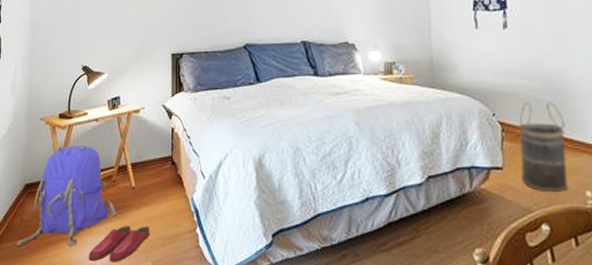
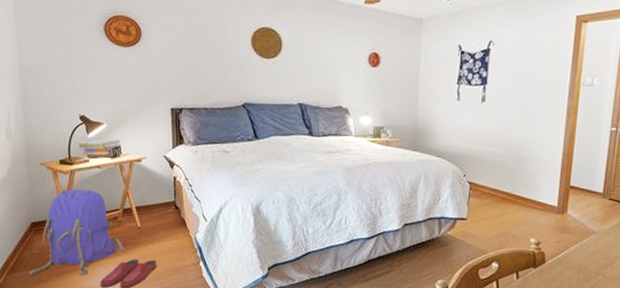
books: none [75,90,120,111] -> present [75,139,121,159]
basket: present [519,102,569,192] -> none [481,166,522,238]

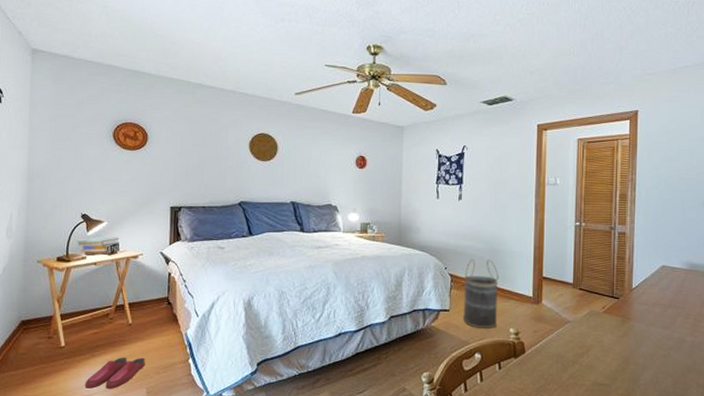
backpack: present [28,189,130,275] -> none [11,286,119,377]
basket: none [481,166,522,238] -> present [463,259,499,329]

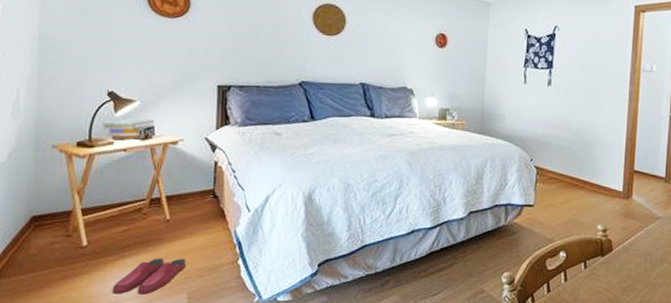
basket: present [463,259,499,329] -> none [549,150,588,225]

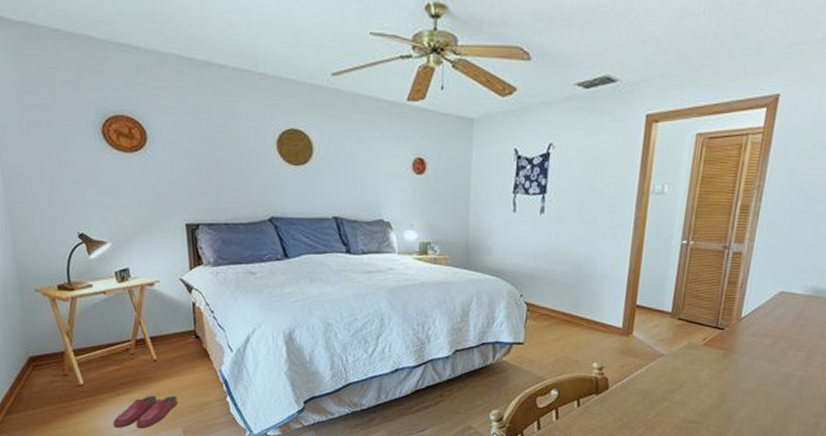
books: present [98,118,155,141] -> none [74,260,129,283]

